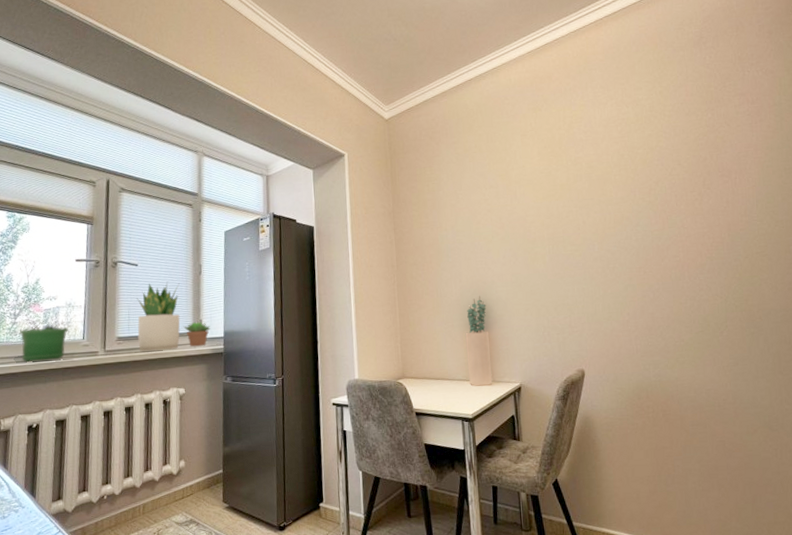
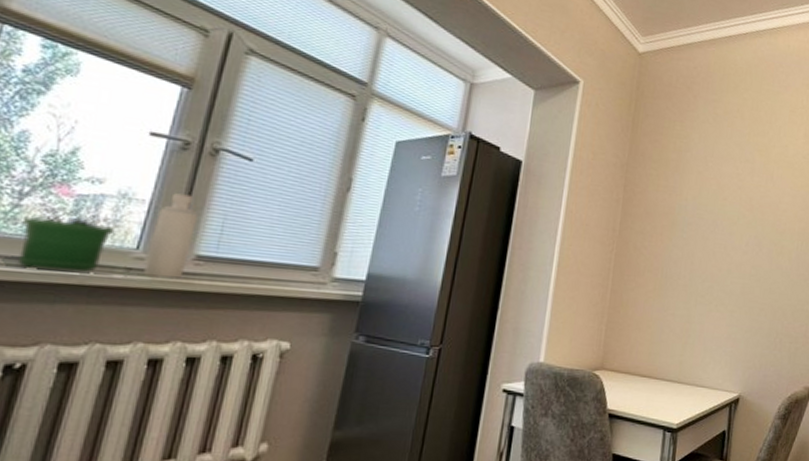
spray bottle: none [89,297,113,357] -> present [143,193,197,279]
planter: present [137,281,180,352] -> none [228,189,314,286]
succulent plant: present [183,321,211,348] -> none [306,253,349,289]
vase: present [465,296,493,386] -> none [681,284,717,392]

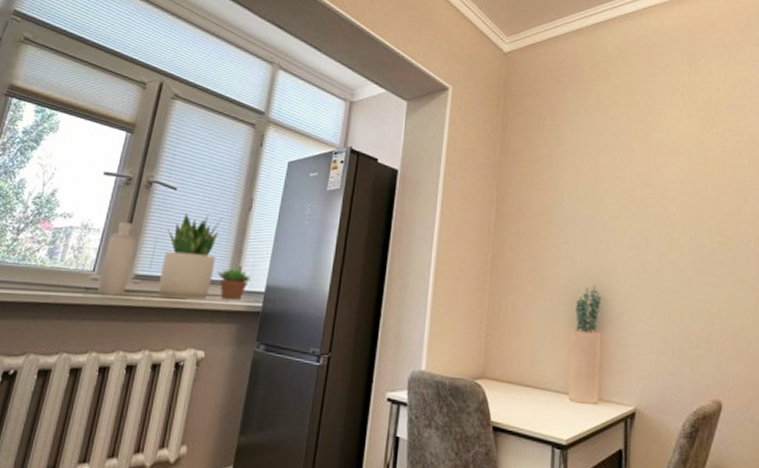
planter: present [17,209,124,272] -> none [14,241,85,293]
planter: none [228,189,314,286] -> present [158,214,223,300]
succulent plant: none [306,253,349,289] -> present [217,268,251,301]
vase: none [681,284,717,392] -> present [568,285,602,404]

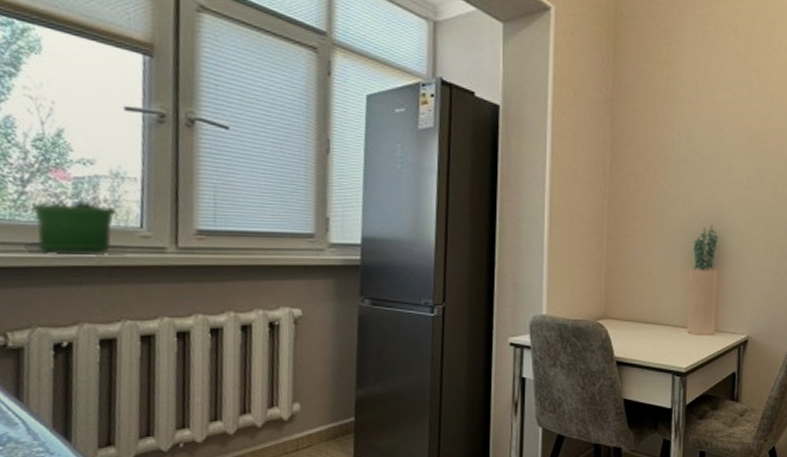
planter: none [14,241,85,293] -> present [31,194,124,255]
spray bottle: present [97,222,136,296] -> none [151,169,190,255]
planter: present [158,214,223,300] -> none [227,157,296,255]
succulent plant: present [217,268,251,301] -> none [300,219,342,255]

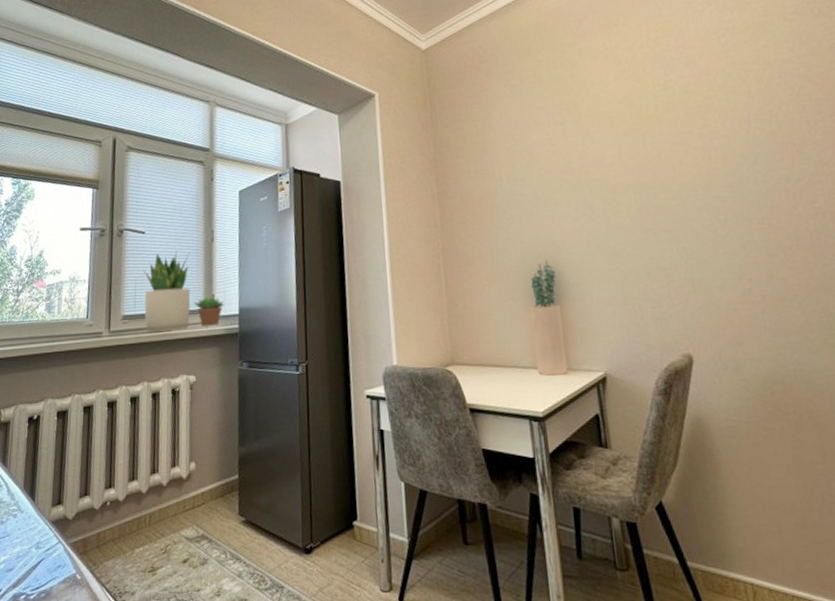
planter: present [31,194,124,255] -> none [21,298,77,345]
planter: none [227,157,296,255] -> present [144,251,191,332]
succulent plant: none [300,219,342,255] -> present [194,296,224,327]

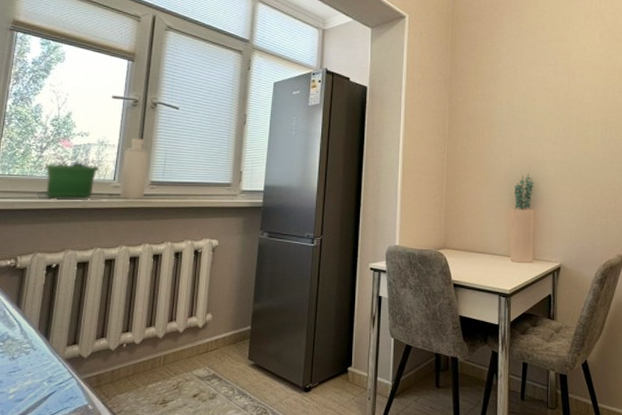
planter: none [21,298,77,345] -> present [45,157,104,200]
spray bottle: none [93,270,119,339] -> present [120,138,148,200]
planter: present [144,251,191,332] -> none [173,128,222,199]
succulent plant: present [194,296,224,327] -> none [222,172,251,199]

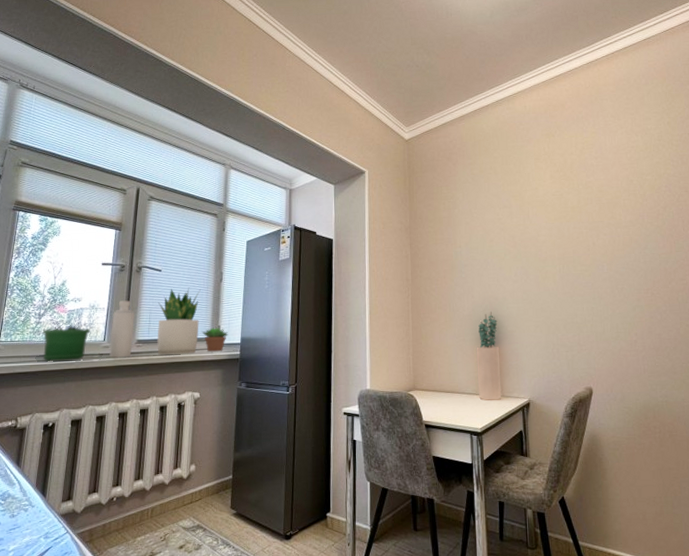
planter: none [173,128,222,199] -> present [157,287,201,355]
succulent plant: none [222,172,251,199] -> present [201,327,228,353]

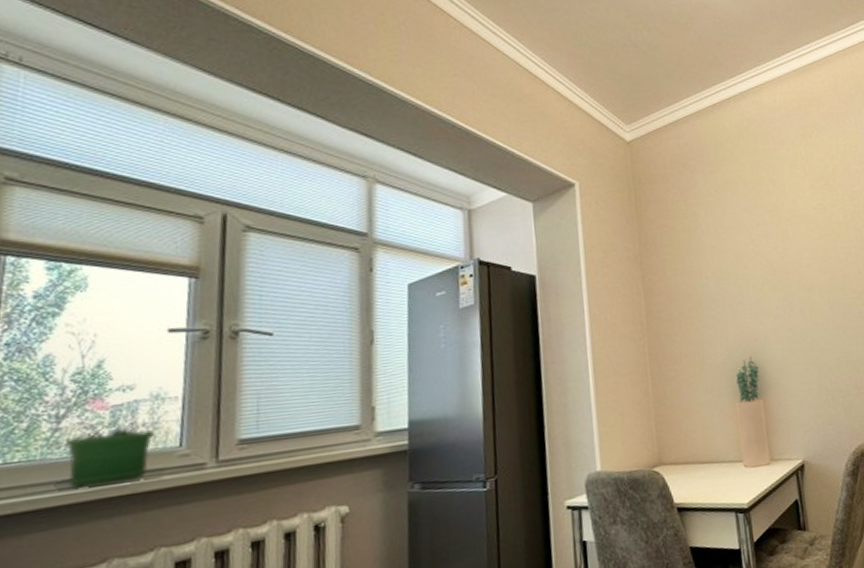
spray bottle: present [109,300,134,359] -> none [191,382,232,472]
planter: present [157,287,201,355] -> none [271,355,341,458]
succulent plant: present [201,327,228,353] -> none [345,409,388,447]

